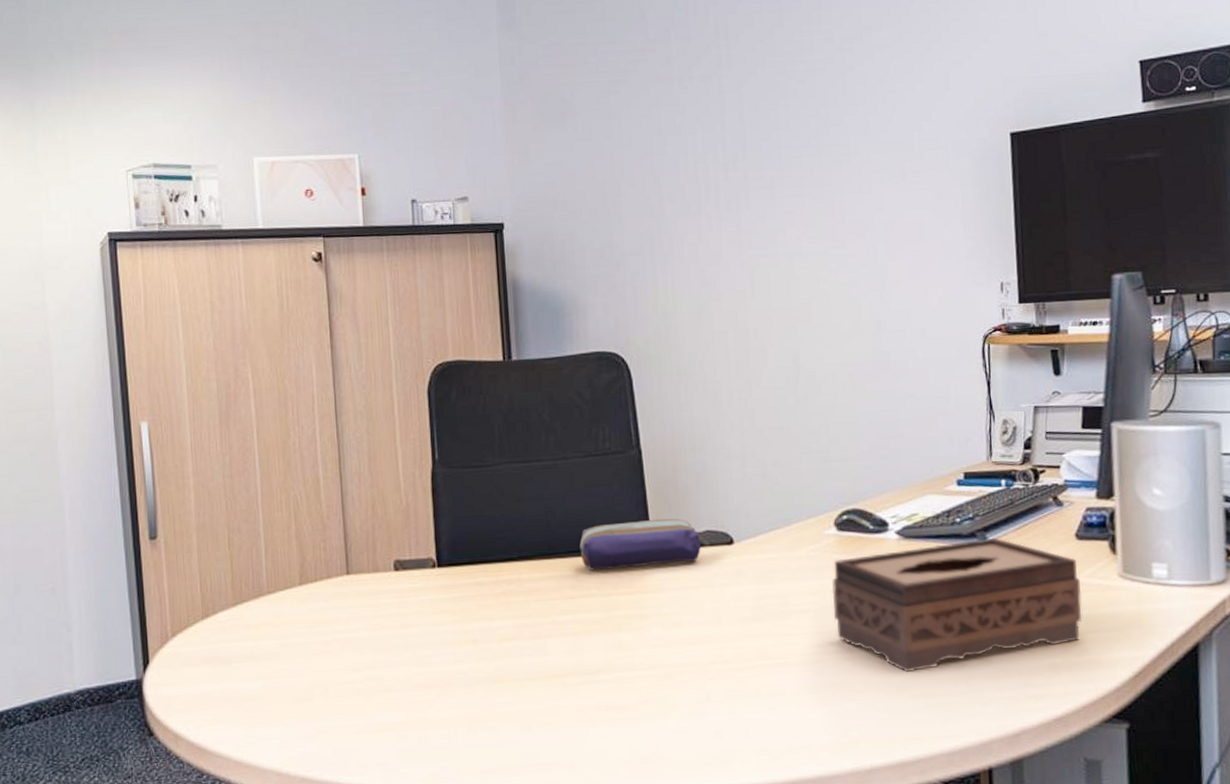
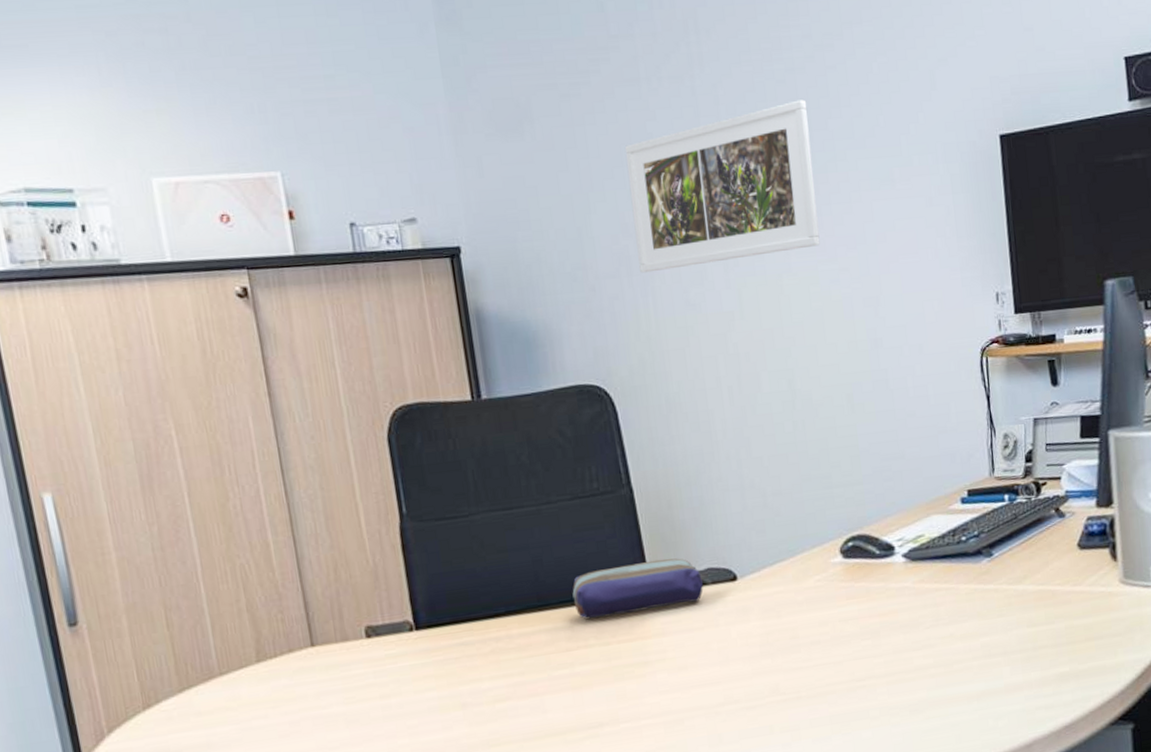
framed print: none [655,98,831,252] -> present [624,100,820,273]
tissue box: present [832,537,1082,672] -> none [841,553,1087,695]

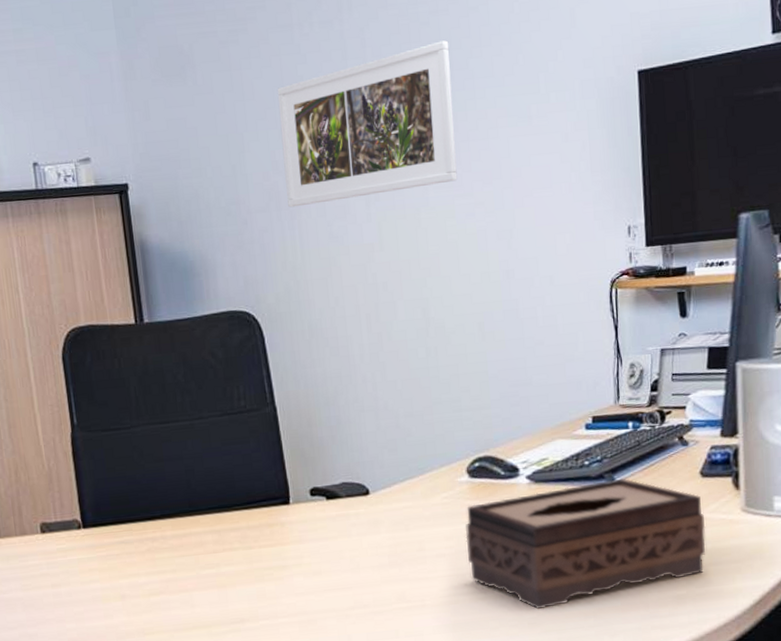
pencil case: present [572,558,704,620] -> none [220,472,339,525]
tissue box: none [841,553,1087,695] -> present [465,478,706,609]

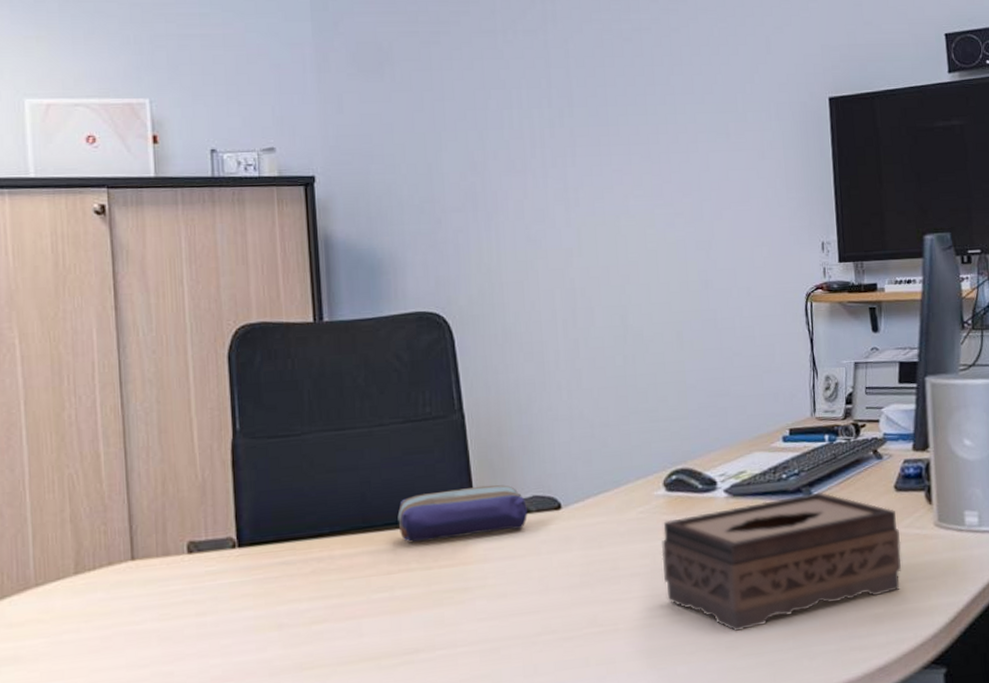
pencil case: none [220,472,339,525] -> present [397,484,528,543]
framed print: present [277,40,458,208] -> none [478,57,658,209]

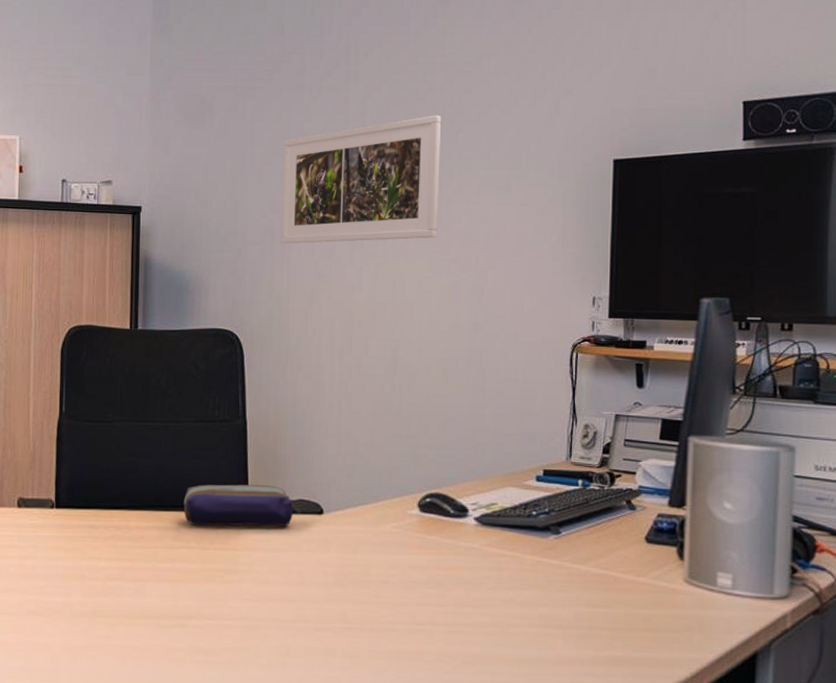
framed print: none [478,57,658,209] -> present [280,115,442,244]
tissue box: present [661,492,902,631] -> none [410,532,647,649]

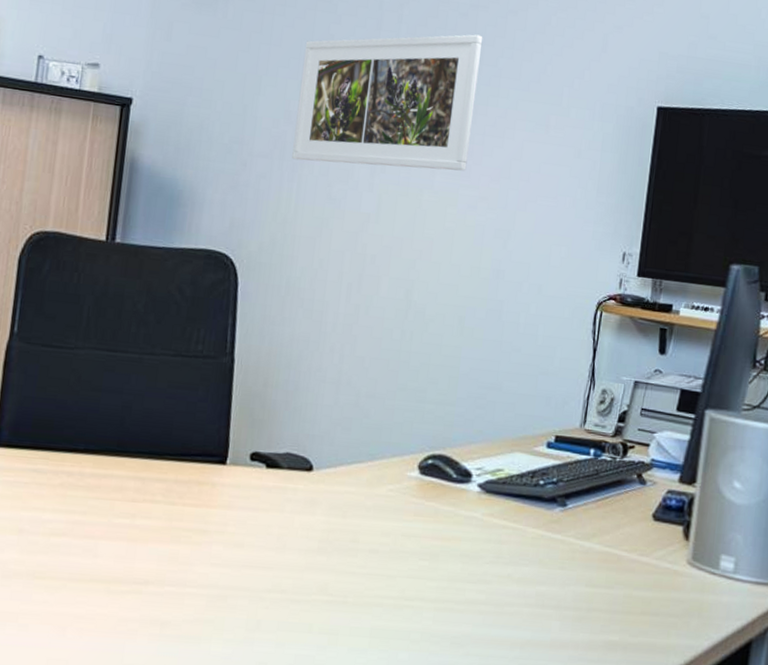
pencil case: present [183,484,294,526] -> none [151,429,280,483]

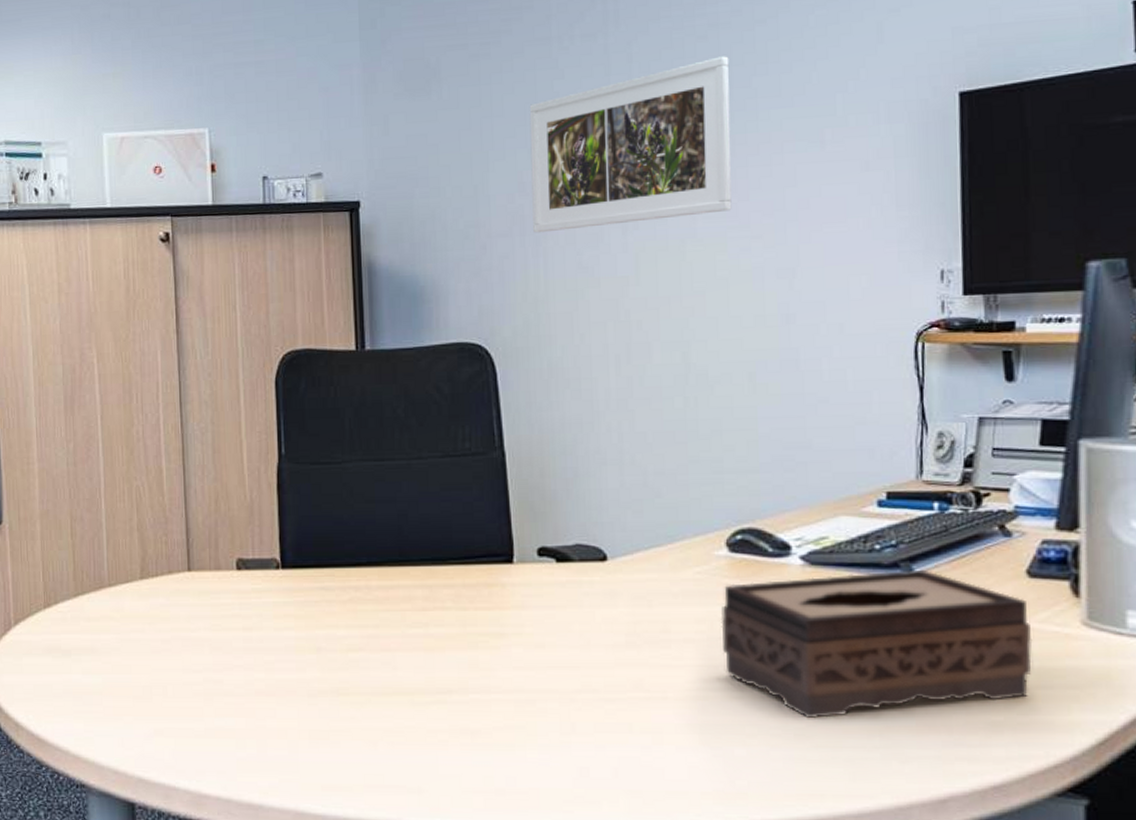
tissue box: none [401,503,650,629] -> present [721,569,1033,718]

